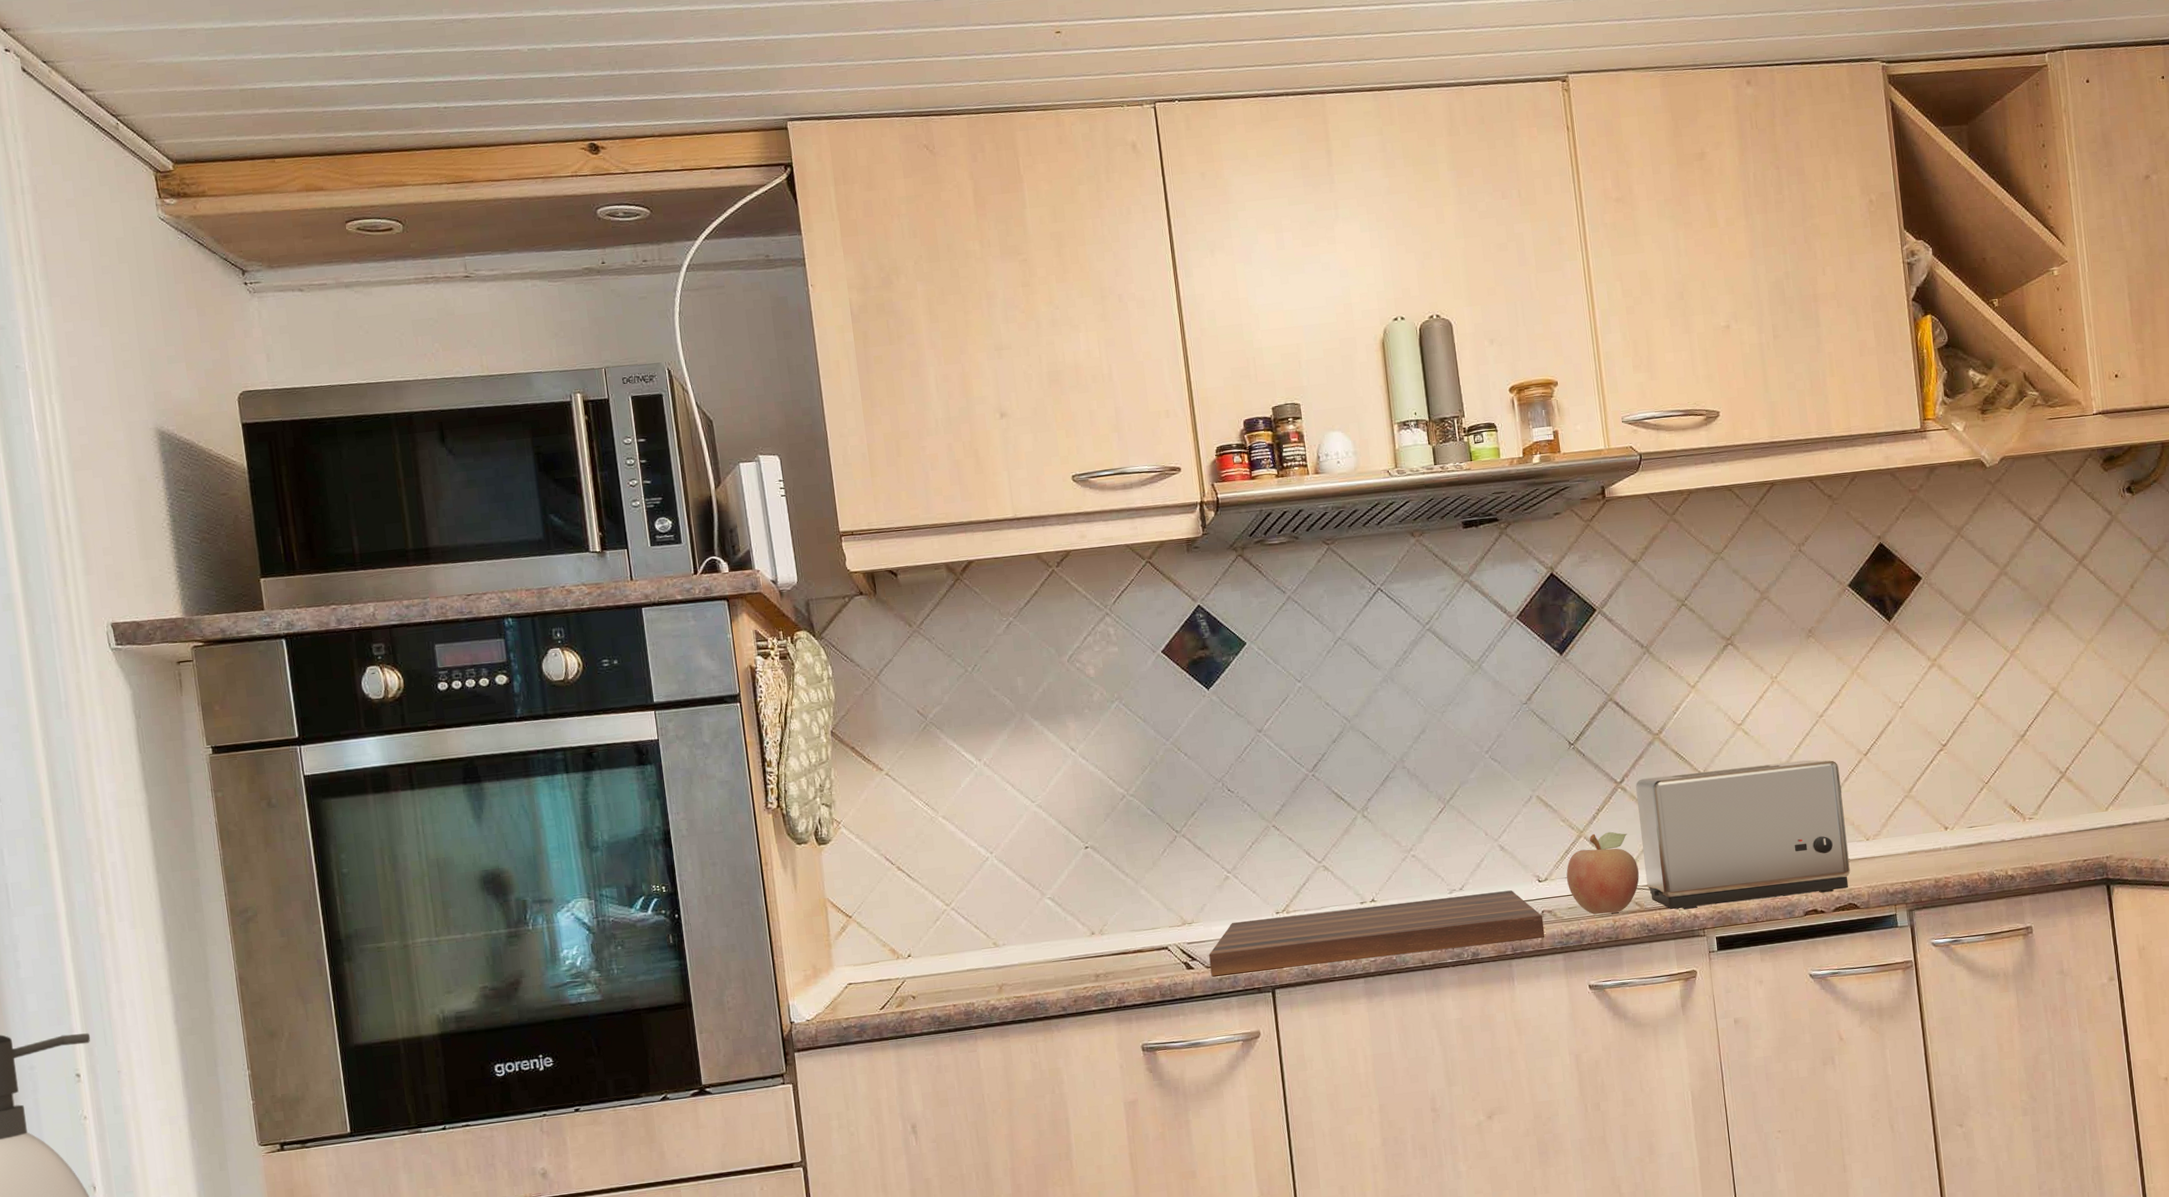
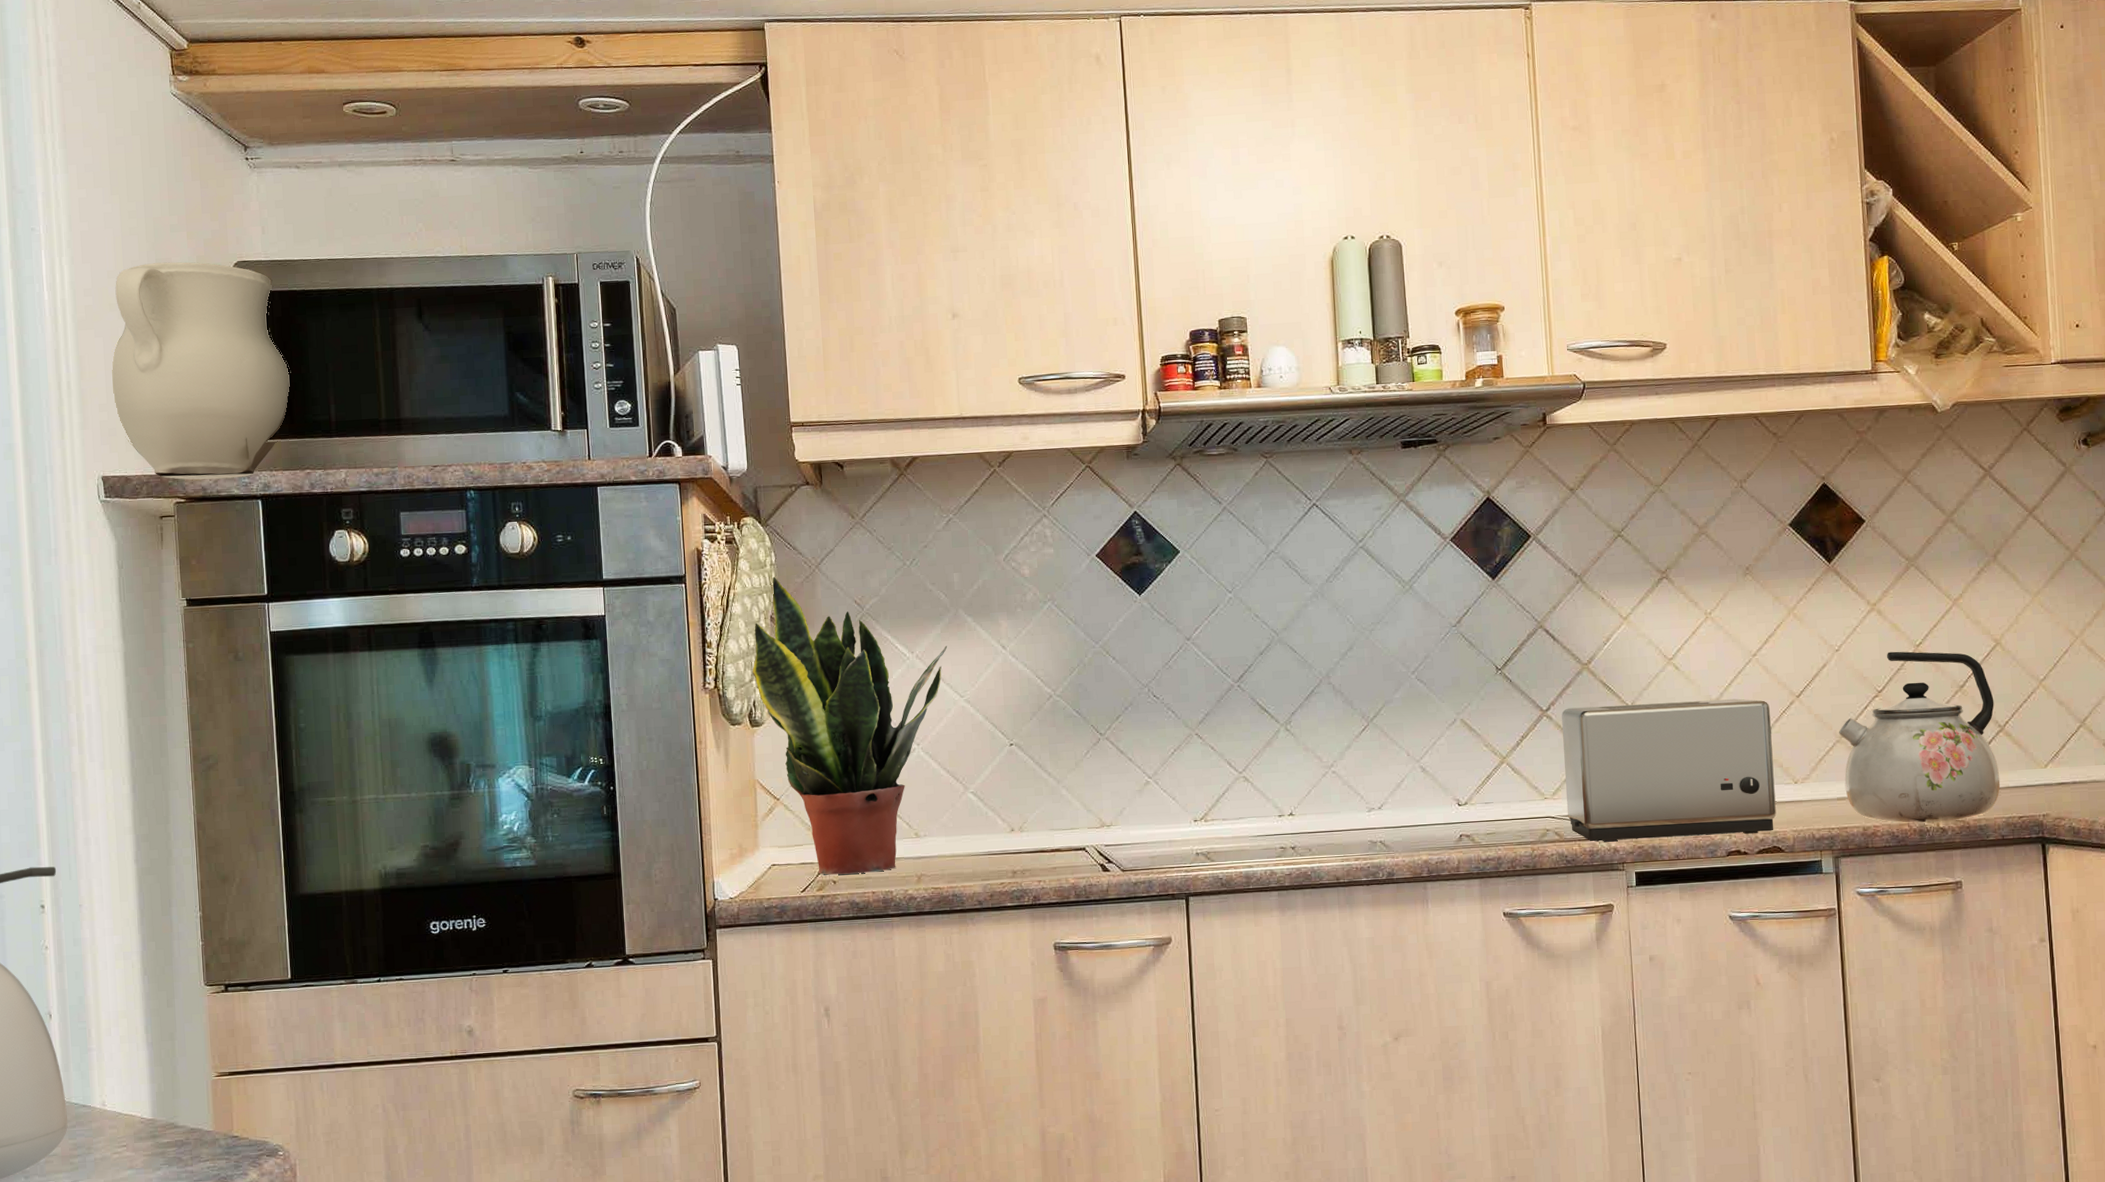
ceramic jug: none [111,394,309,622] -> present [112,262,291,480]
potted plant: none [815,690,1016,991] -> present [752,576,948,875]
cutting board: present [1209,890,1545,977] -> none [1125,812,1462,880]
fruit: present [1566,831,1639,914] -> none [1487,759,1560,842]
kettle: none [1906,703,2065,873] -> present [1838,651,2001,823]

